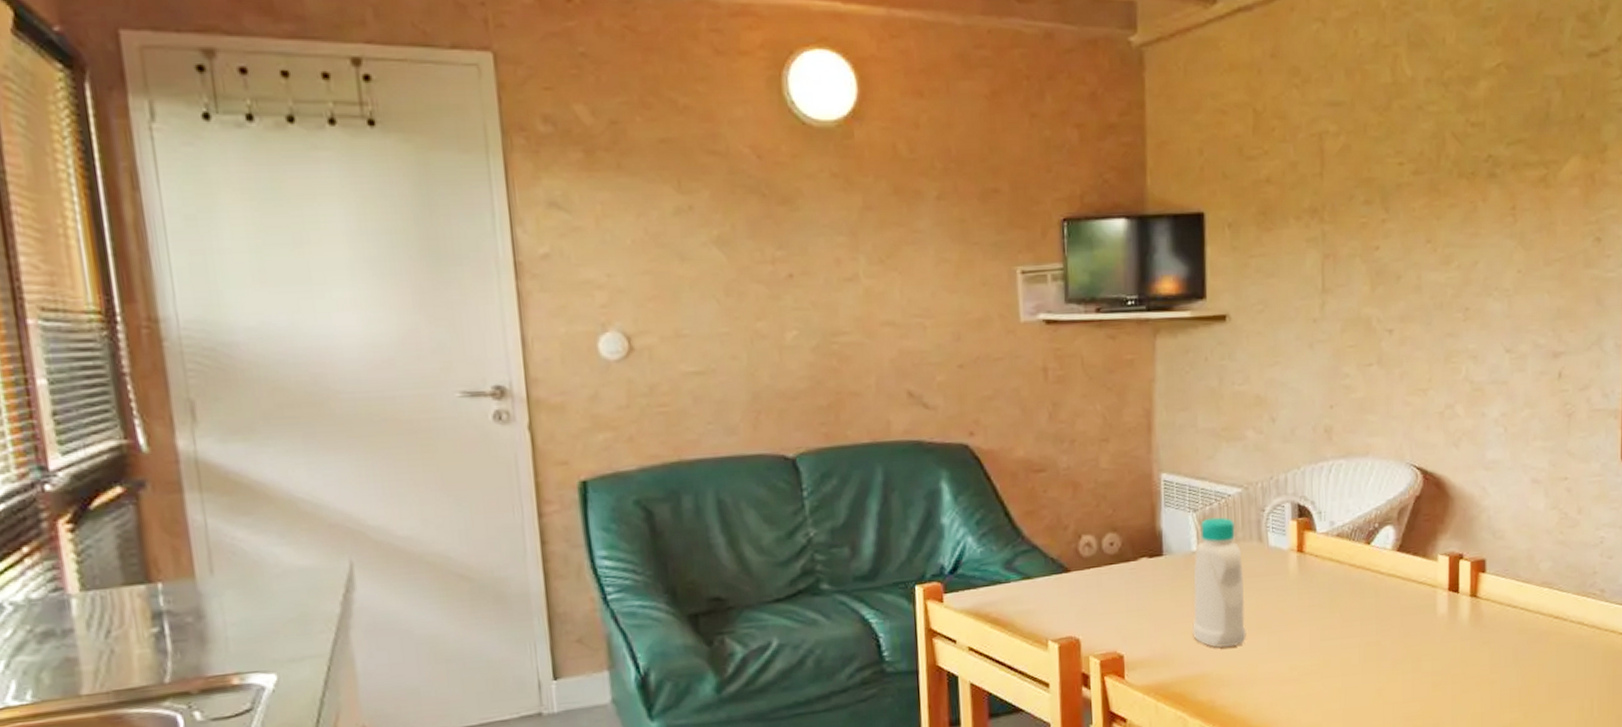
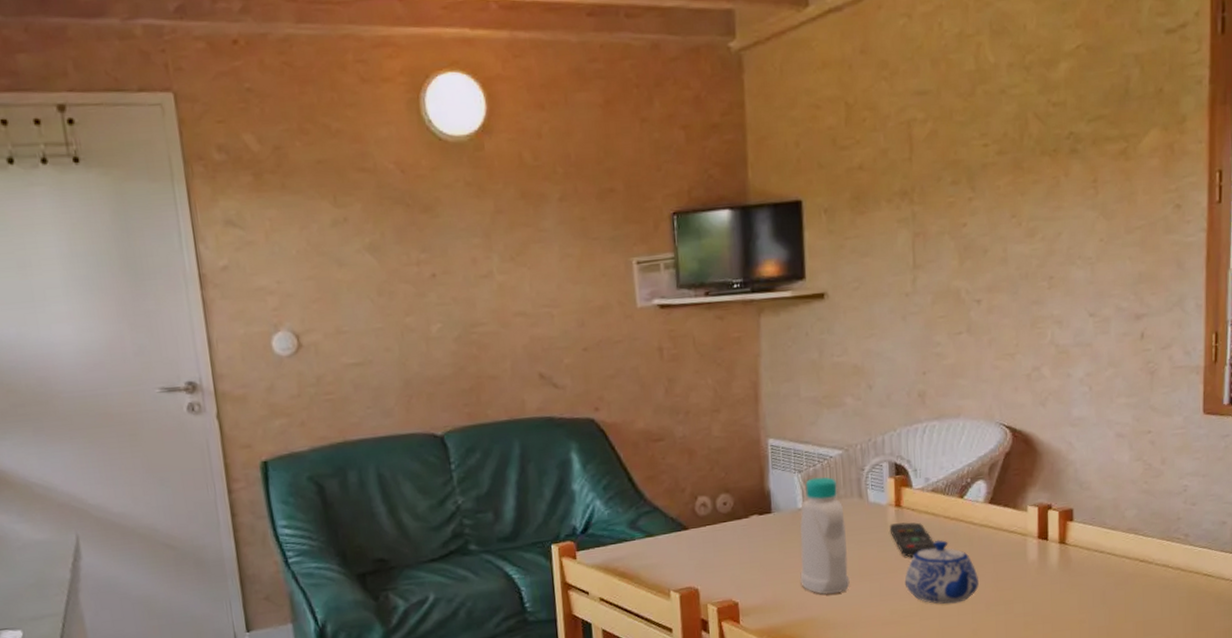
remote control: none [1290,569,1342,609] -> present [889,522,938,558]
teapot: none [1305,589,1385,661] -> present [904,539,979,604]

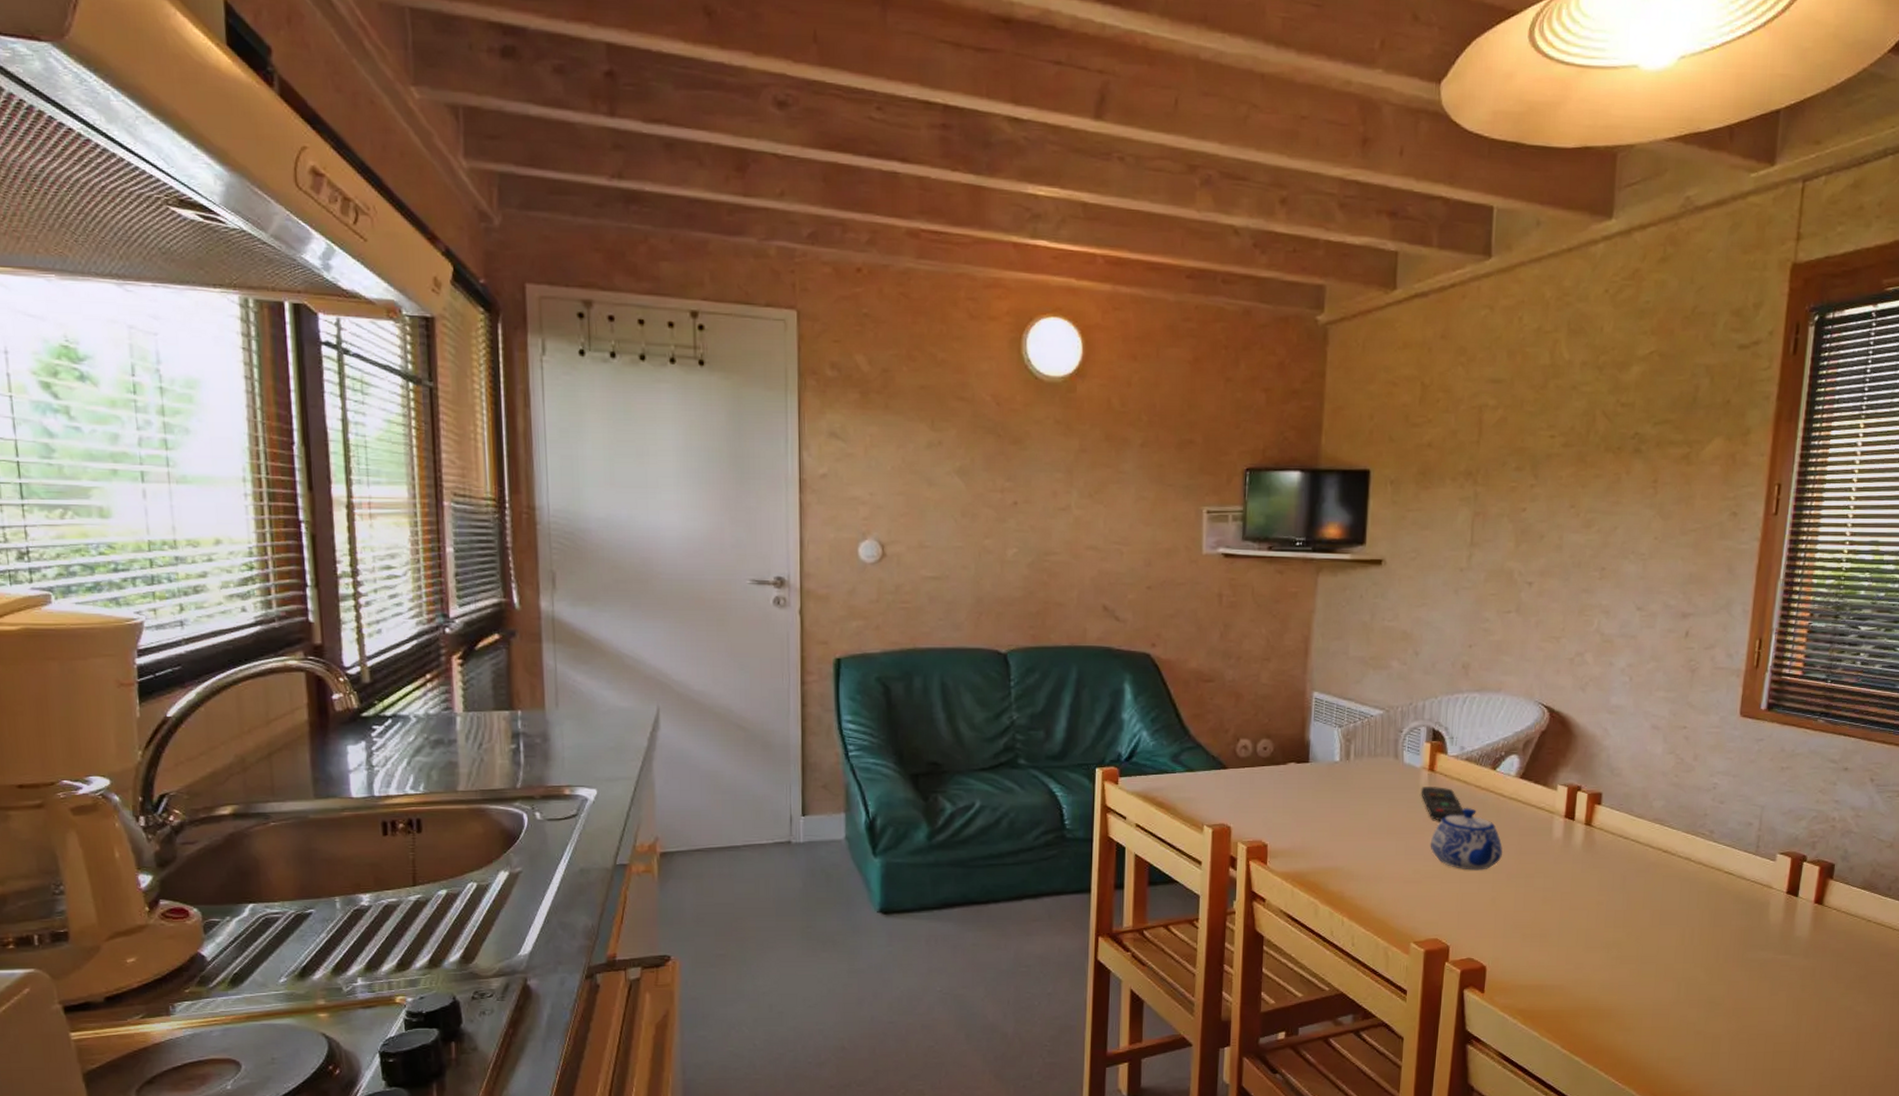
bottle: present [800,477,850,594] -> none [1329,734,1379,846]

